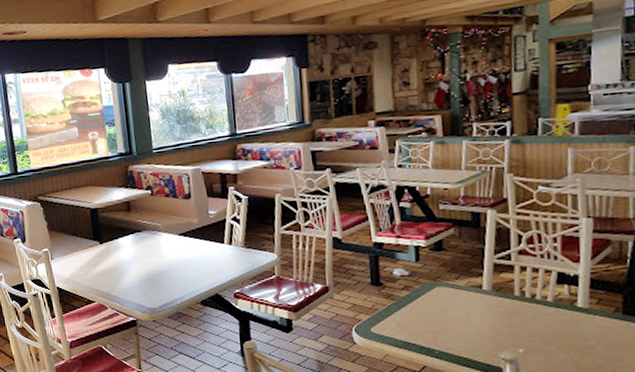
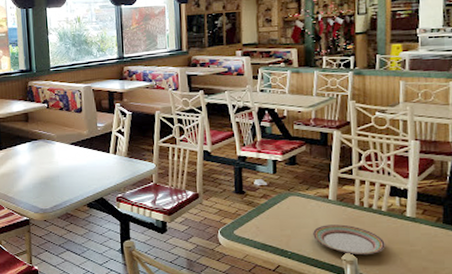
plate: none [464,318,552,352] -> present [313,224,385,254]

